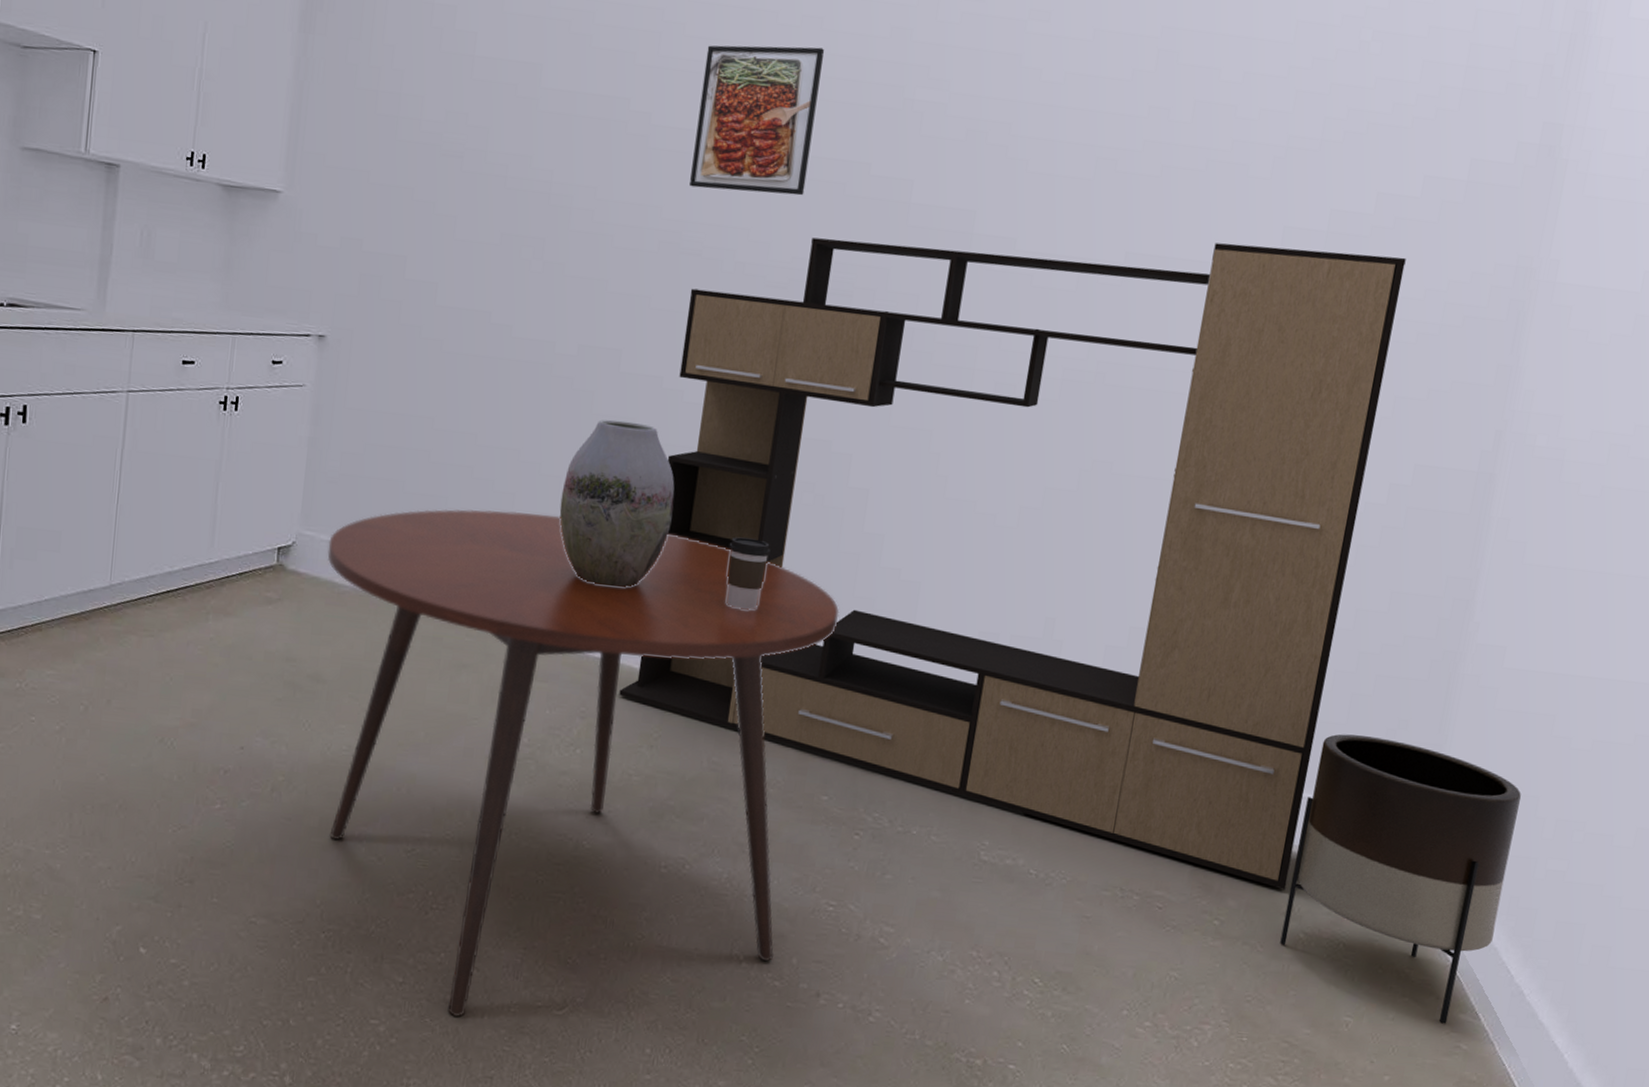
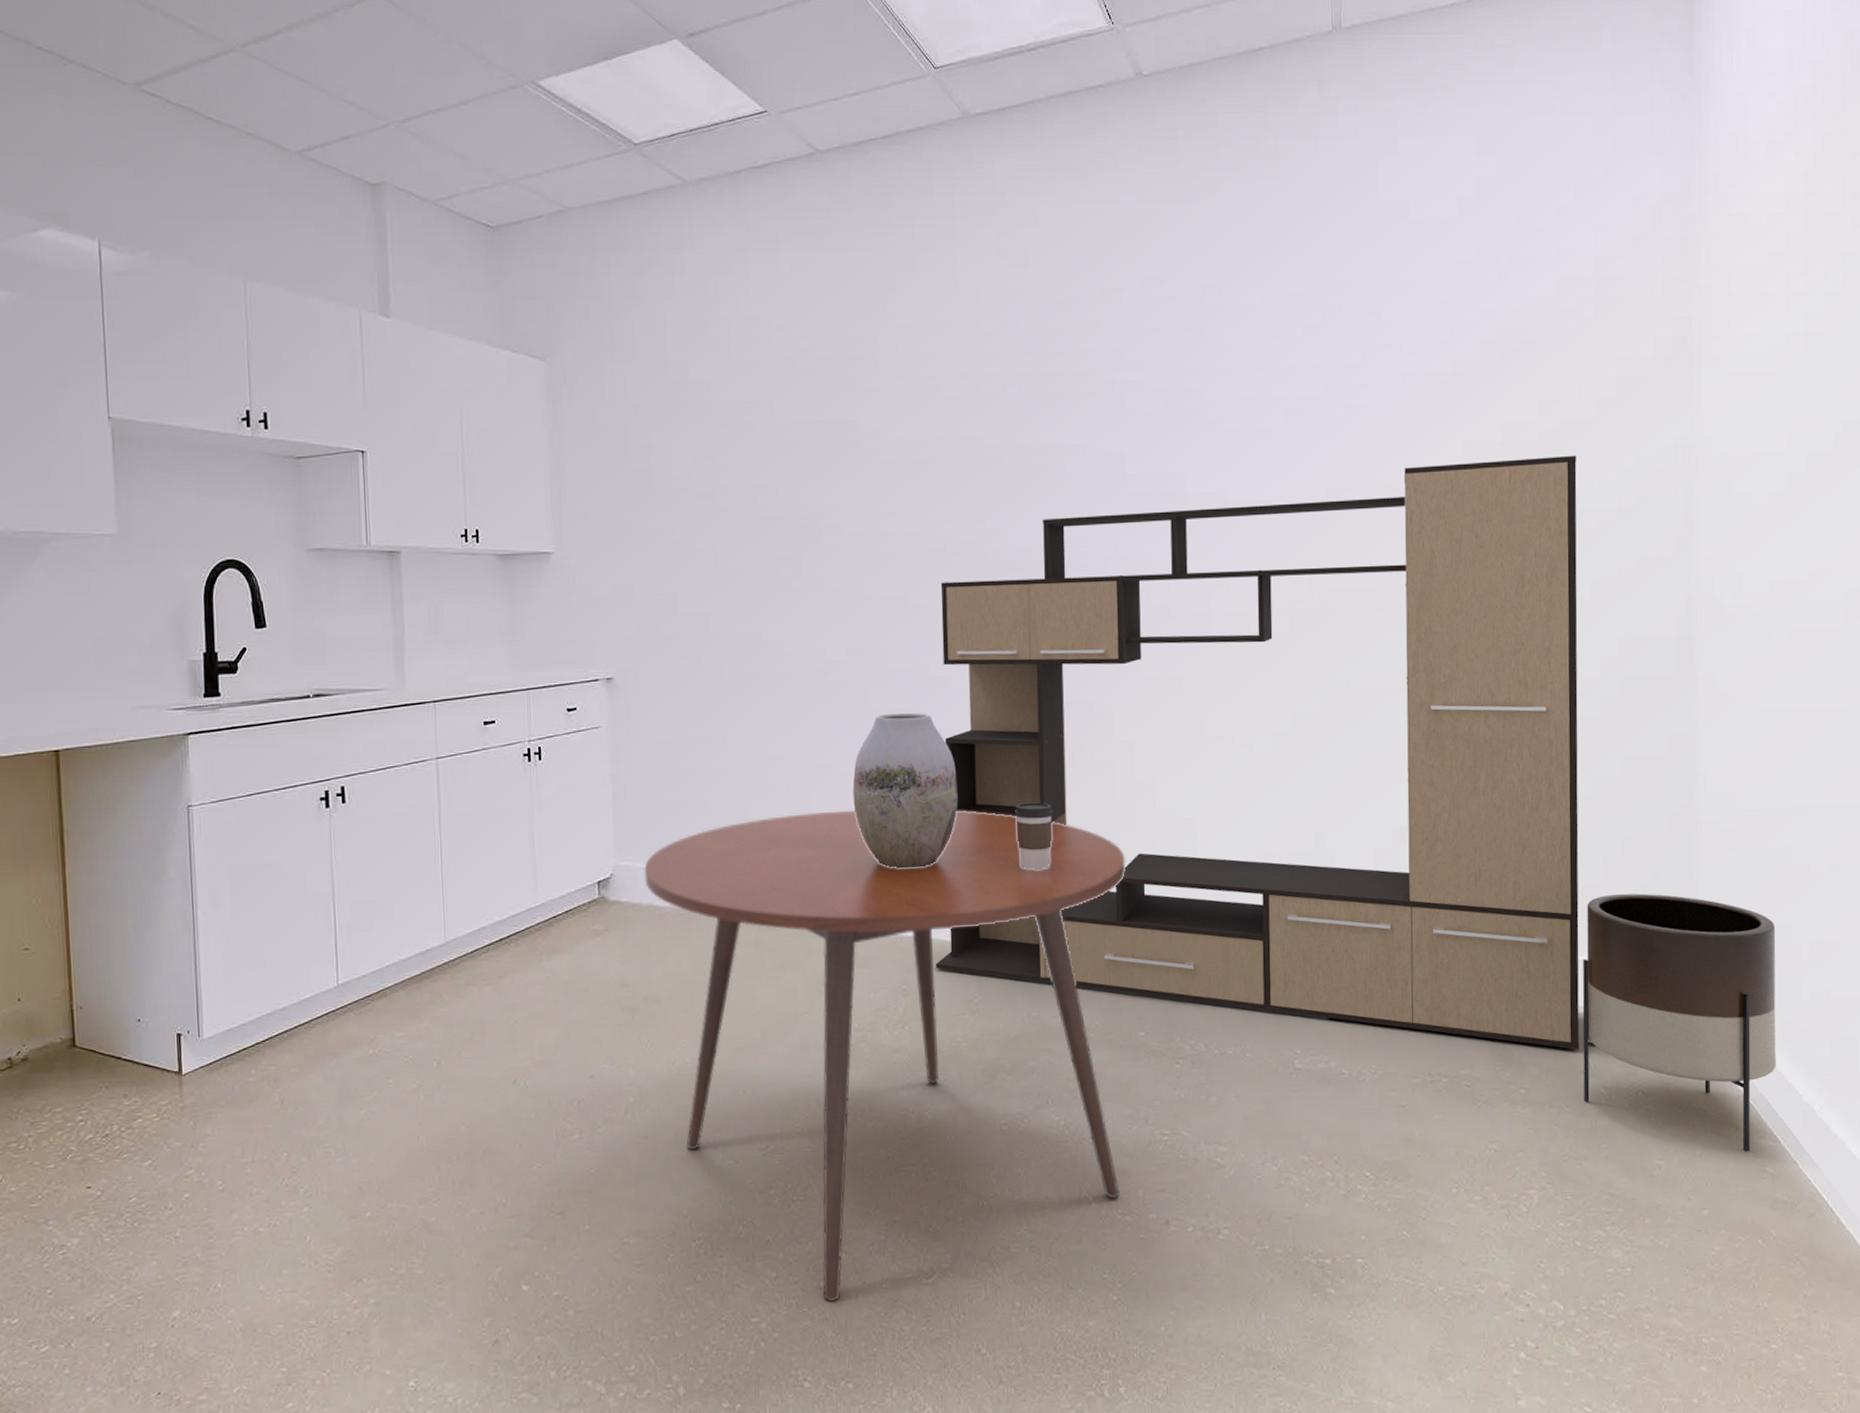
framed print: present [689,45,825,196] -> none [920,348,1029,491]

